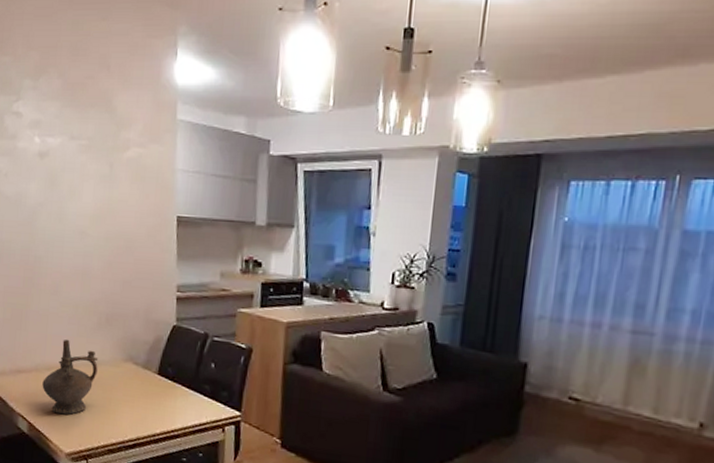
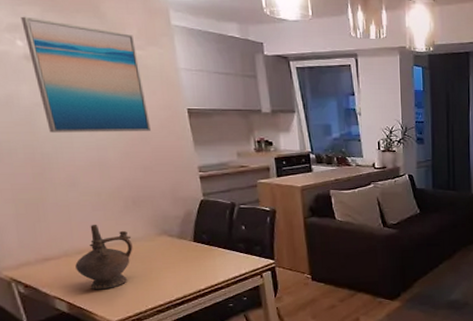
wall art: none [42,112,138,240] -> present [21,16,152,133]

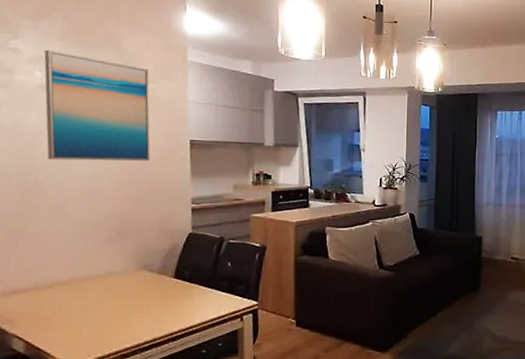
ceremonial vessel: present [75,224,133,290] -> none [43,255,110,329]

